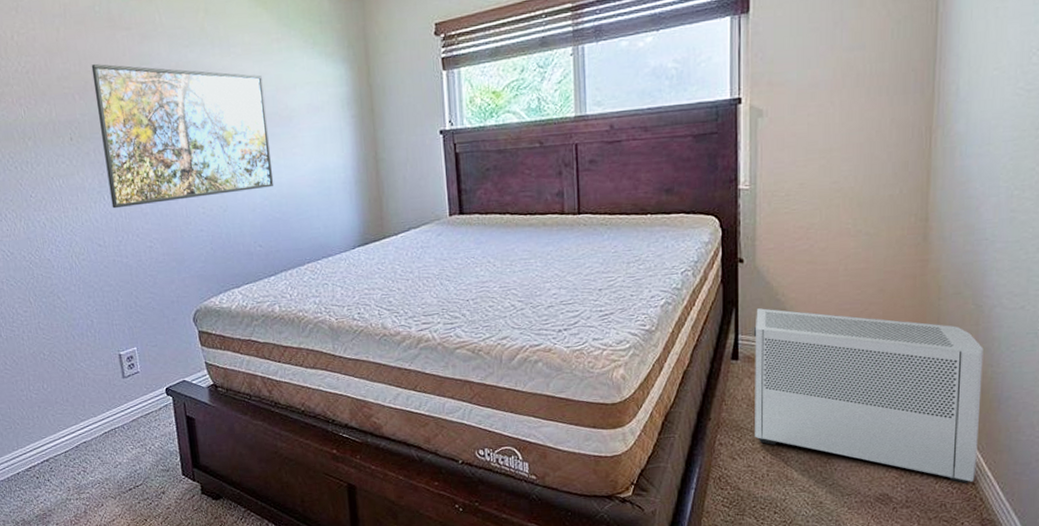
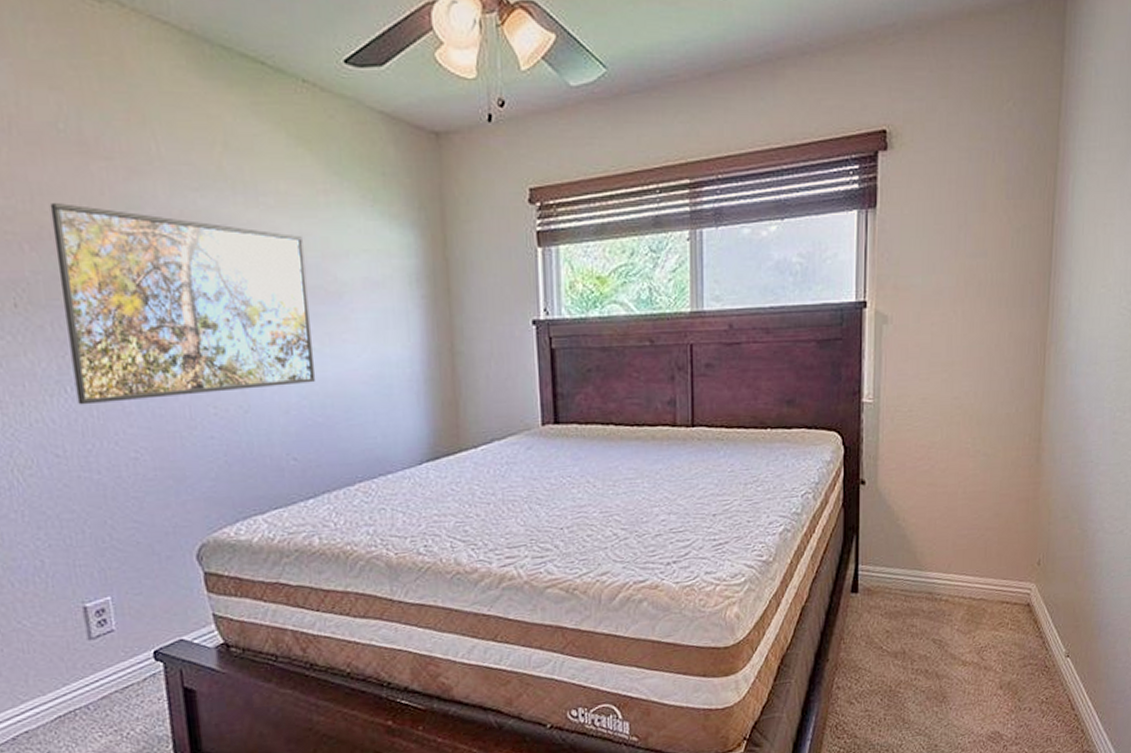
air purifier: present [753,308,984,484] -> none [873,535,1087,716]

